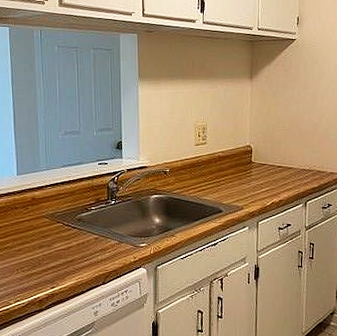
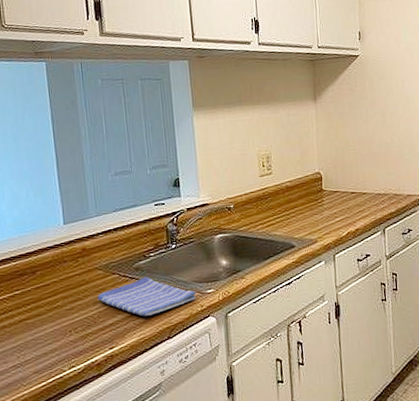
dish towel: none [43,227,131,262] -> present [97,276,197,316]

